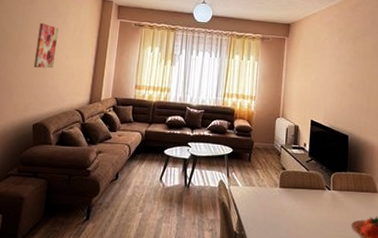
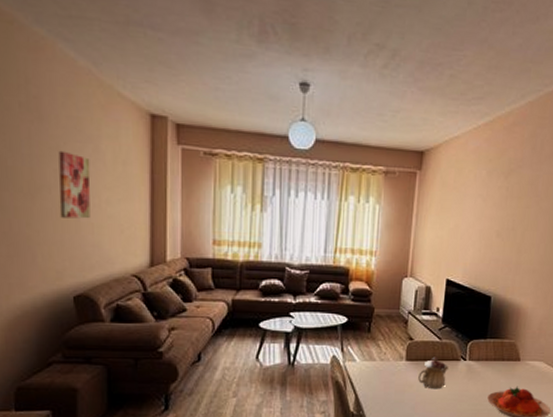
teapot: none [290,185,316,215] -> present [418,357,449,389]

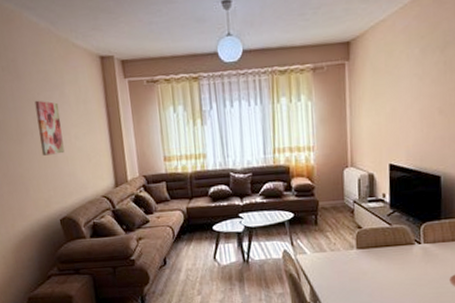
teapot: present [418,357,449,389] -> none [372,242,403,275]

